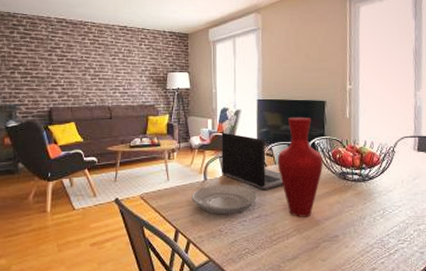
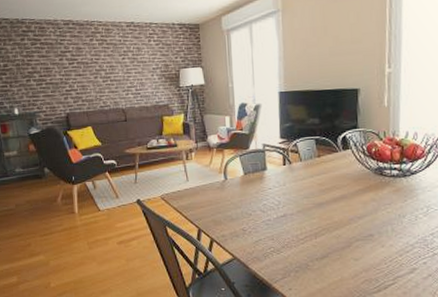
plate: present [192,185,258,215] -> none [212,184,282,215]
laptop computer: present [221,132,283,190] -> none [240,129,310,189]
vase: present [277,117,323,217] -> none [303,108,356,216]

